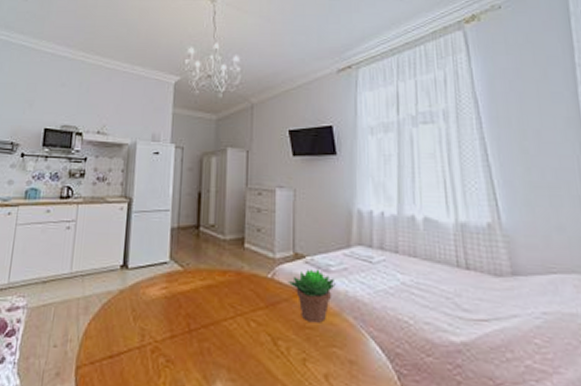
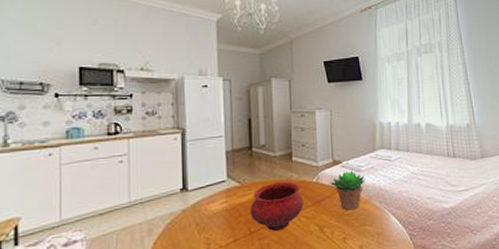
bowl: none [191,272,255,335] -> present [250,181,304,232]

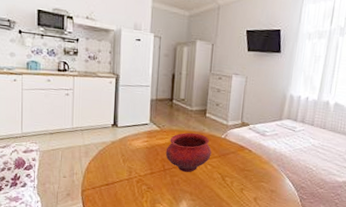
succulent plant: present [329,170,365,211] -> none [235,133,268,168]

